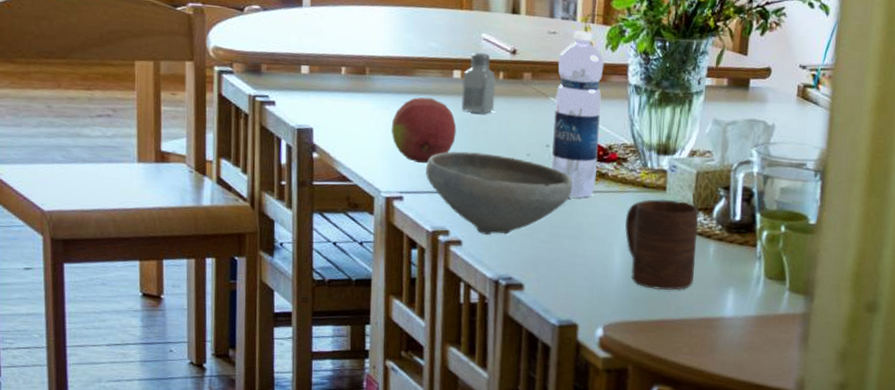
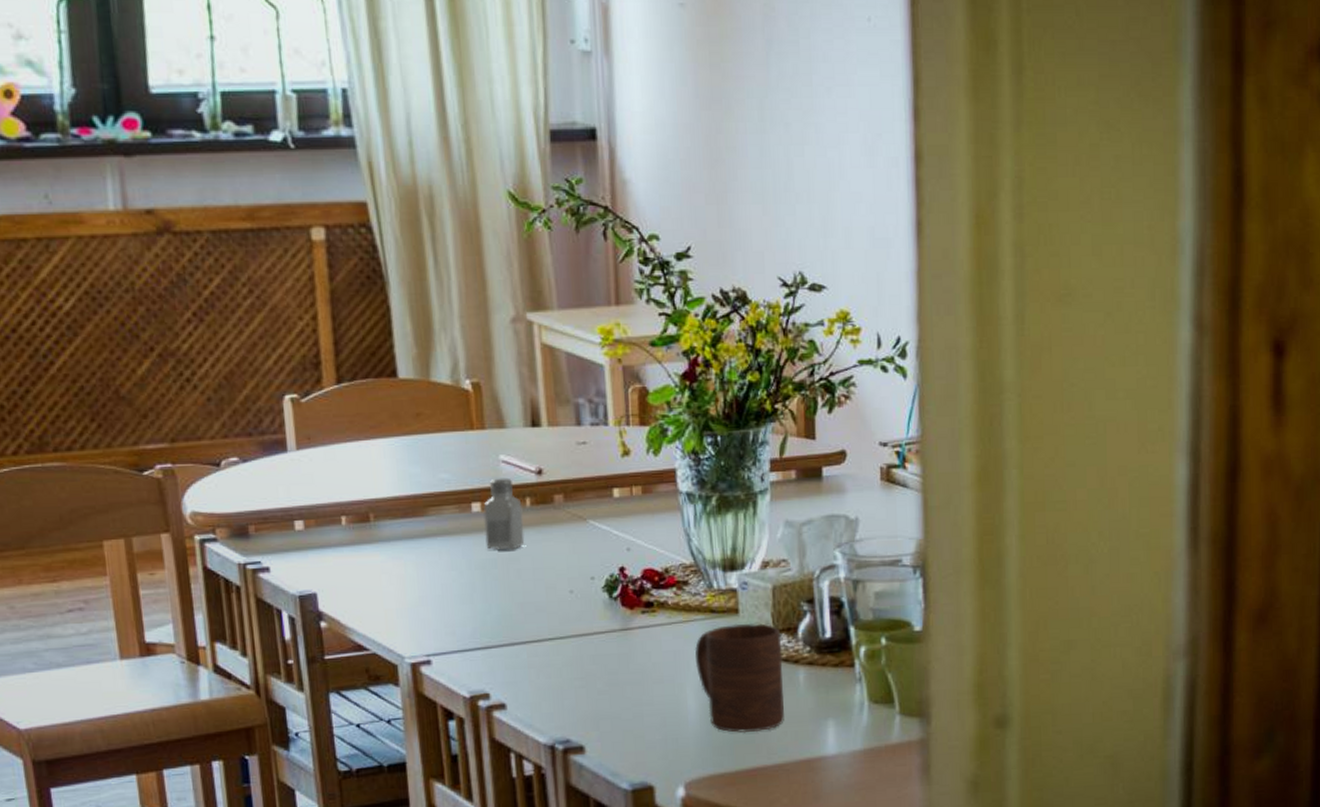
fruit: present [391,97,457,163] -> none [407,539,484,618]
bowl: present [426,151,573,235] -> none [453,596,628,693]
water bottle: present [550,30,605,198] -> none [592,436,655,636]

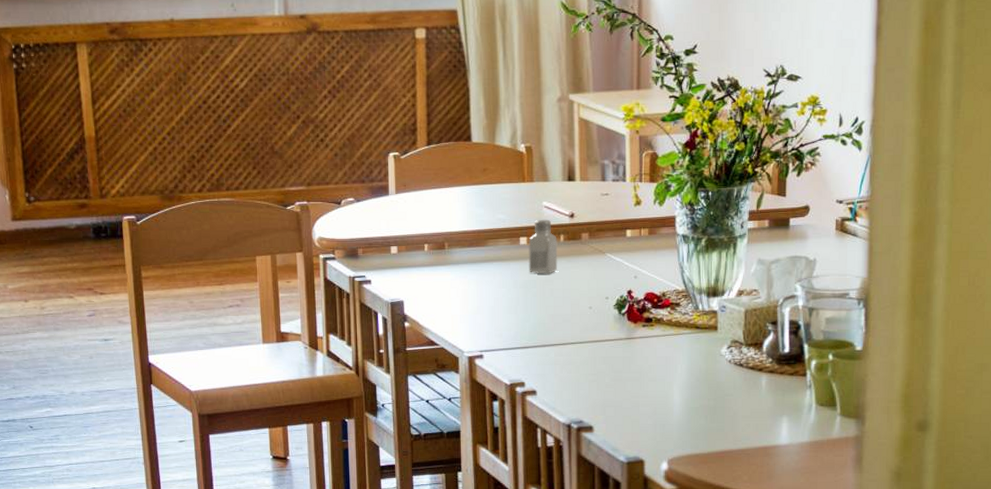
cup: present [694,623,784,733] -> none [681,338,750,424]

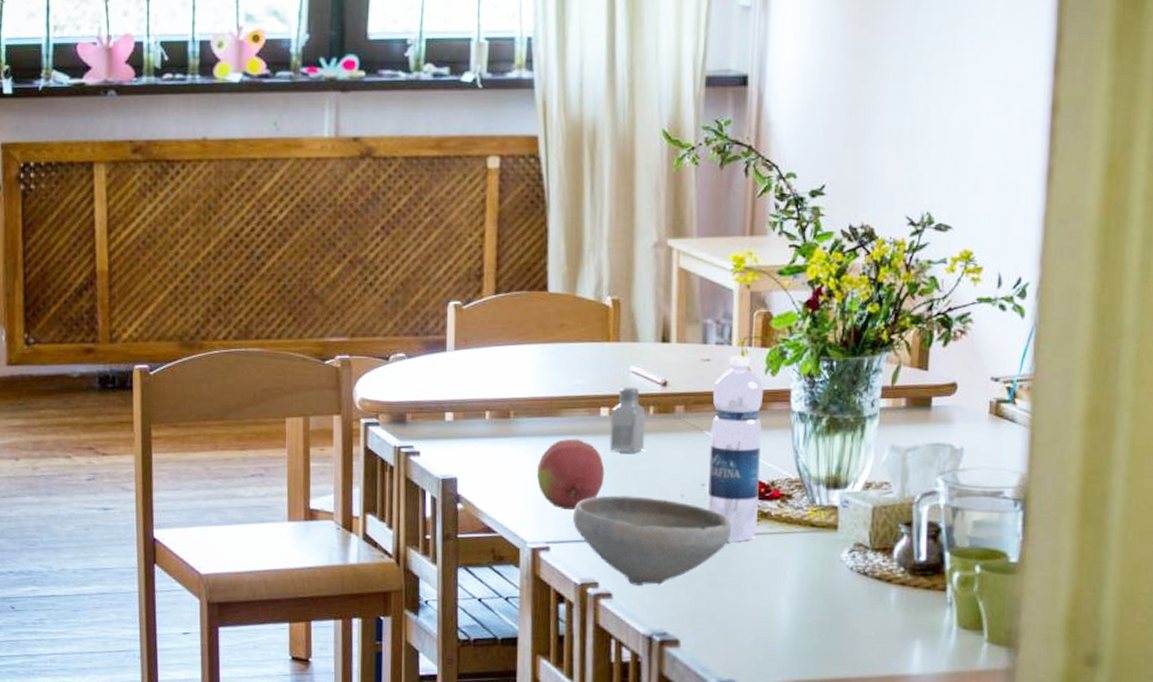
fruit: none [469,264,526,323] -> present [536,438,605,509]
bowl: none [502,309,632,383] -> present [573,494,732,586]
water bottle: none [611,190,654,344] -> present [706,356,764,542]

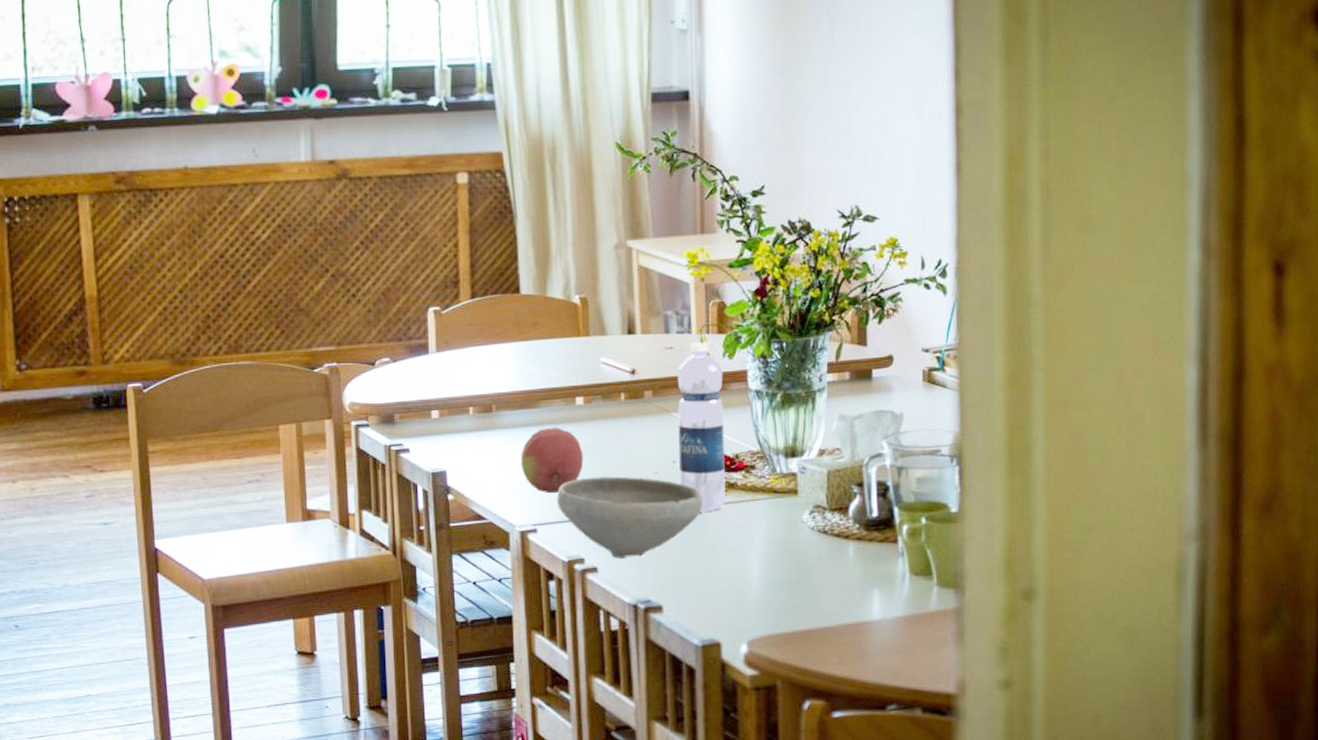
saltshaker: present [609,386,646,453] -> none [585,376,619,437]

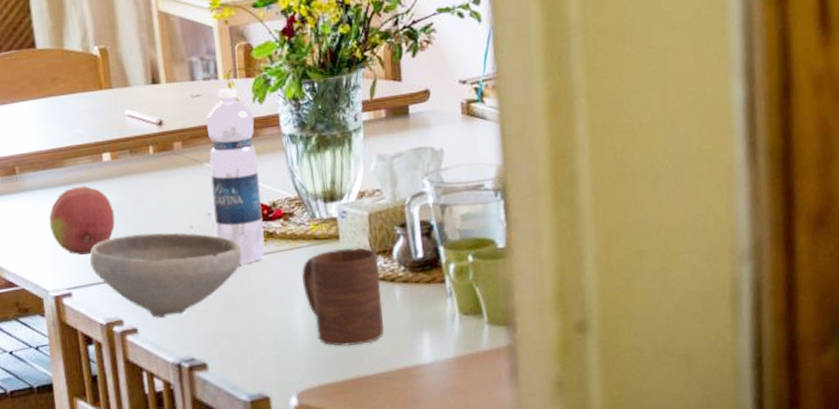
cup: none [759,503,835,599] -> present [301,248,384,347]

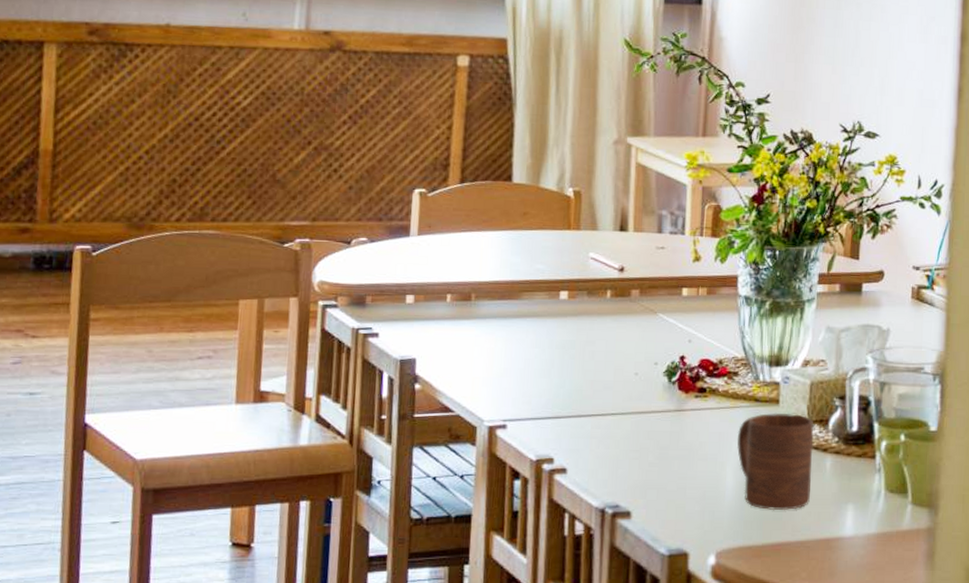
fruit: present [49,185,115,255] -> none [495,320,563,388]
bowl: present [90,232,242,318] -> none [530,373,683,460]
water bottle: present [205,87,265,264] -> none [659,244,714,417]

